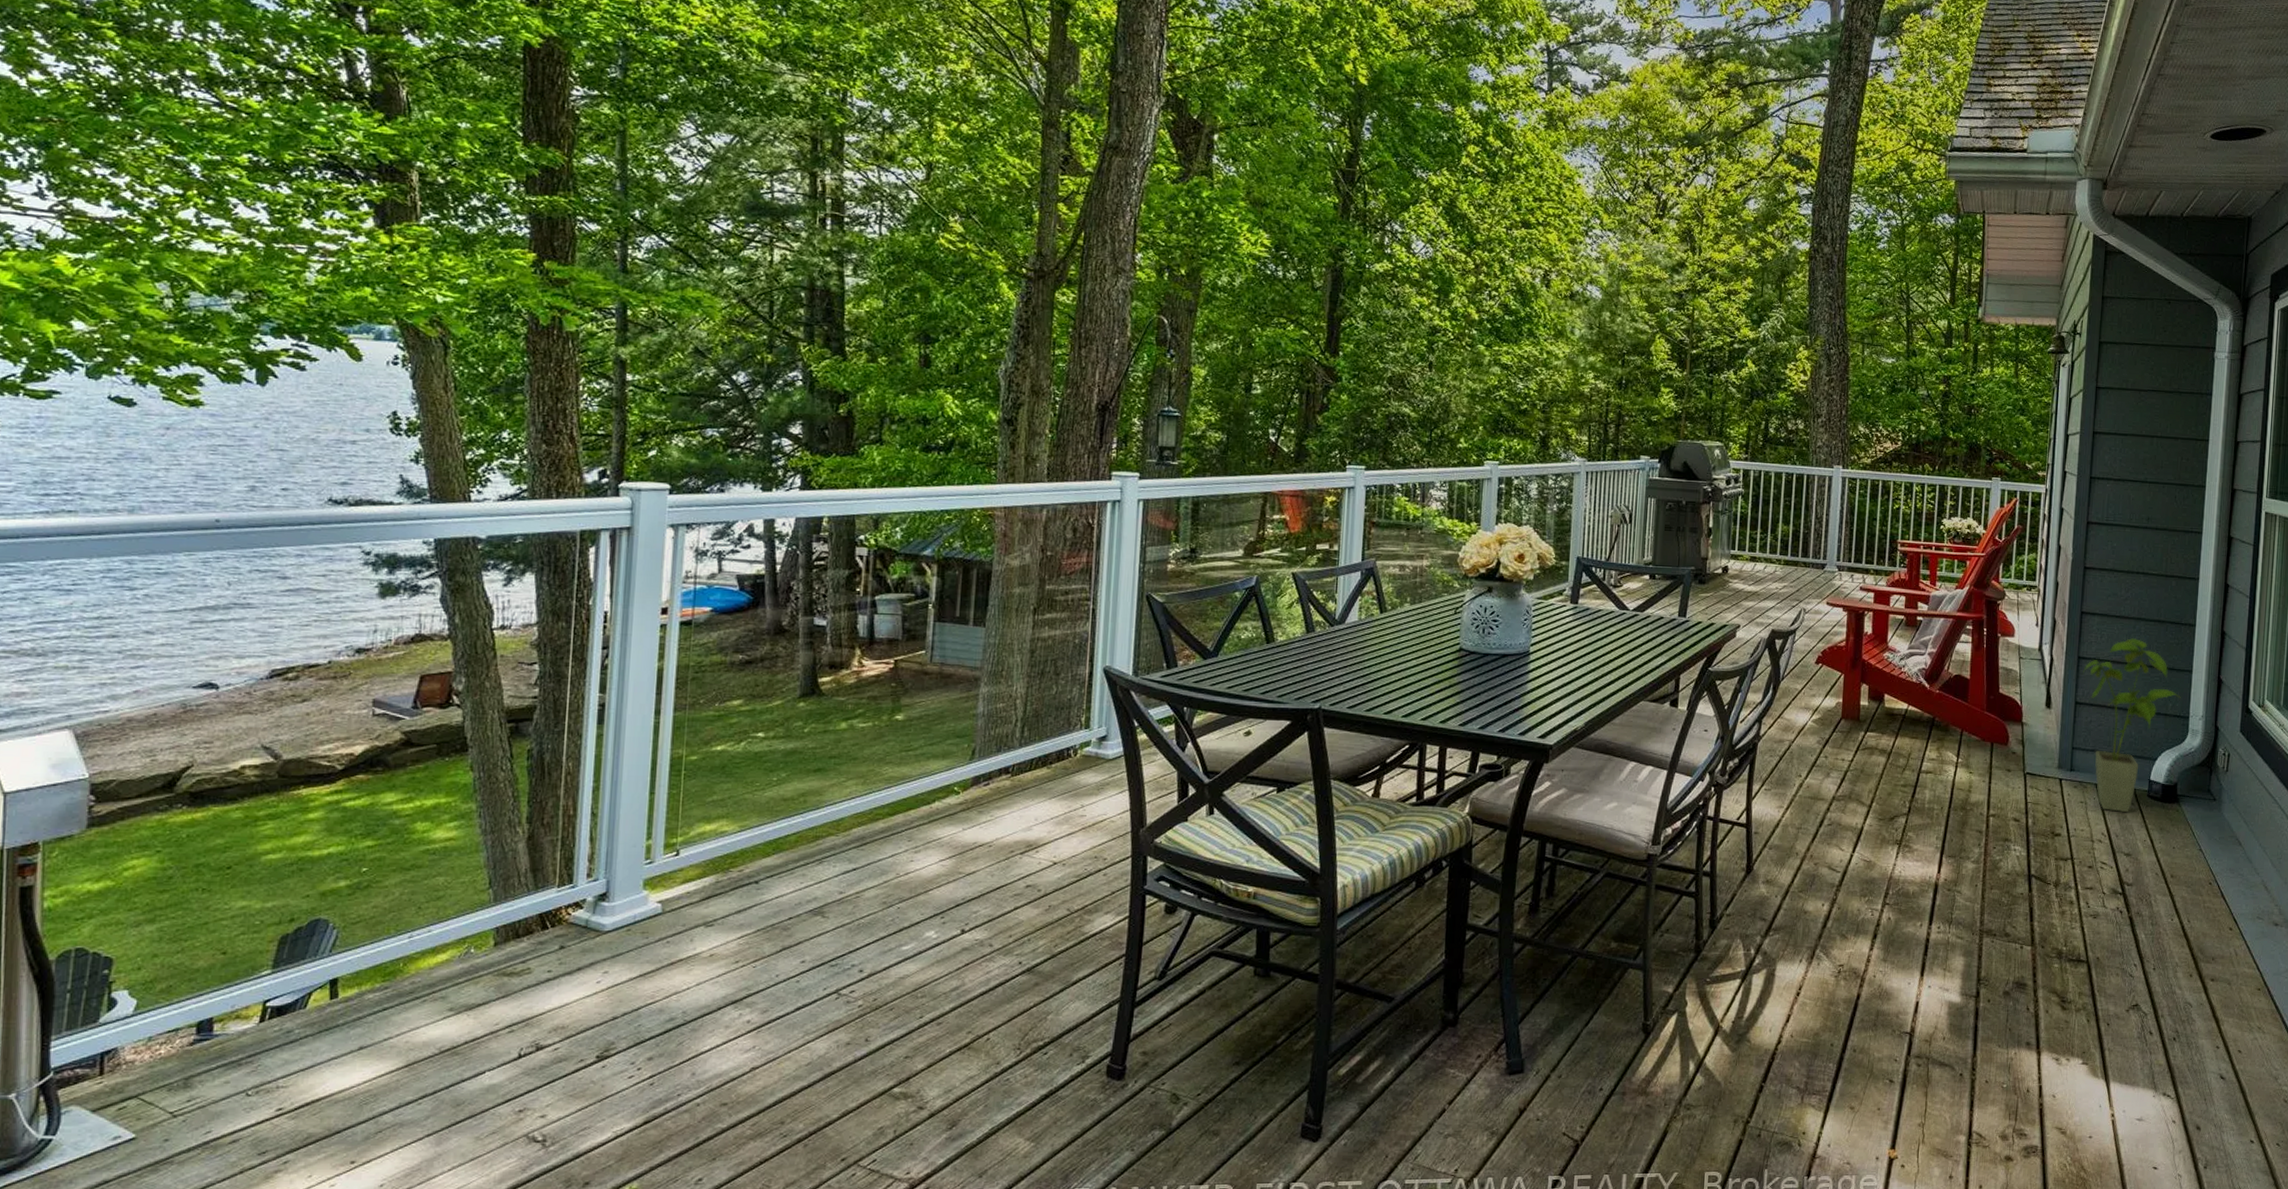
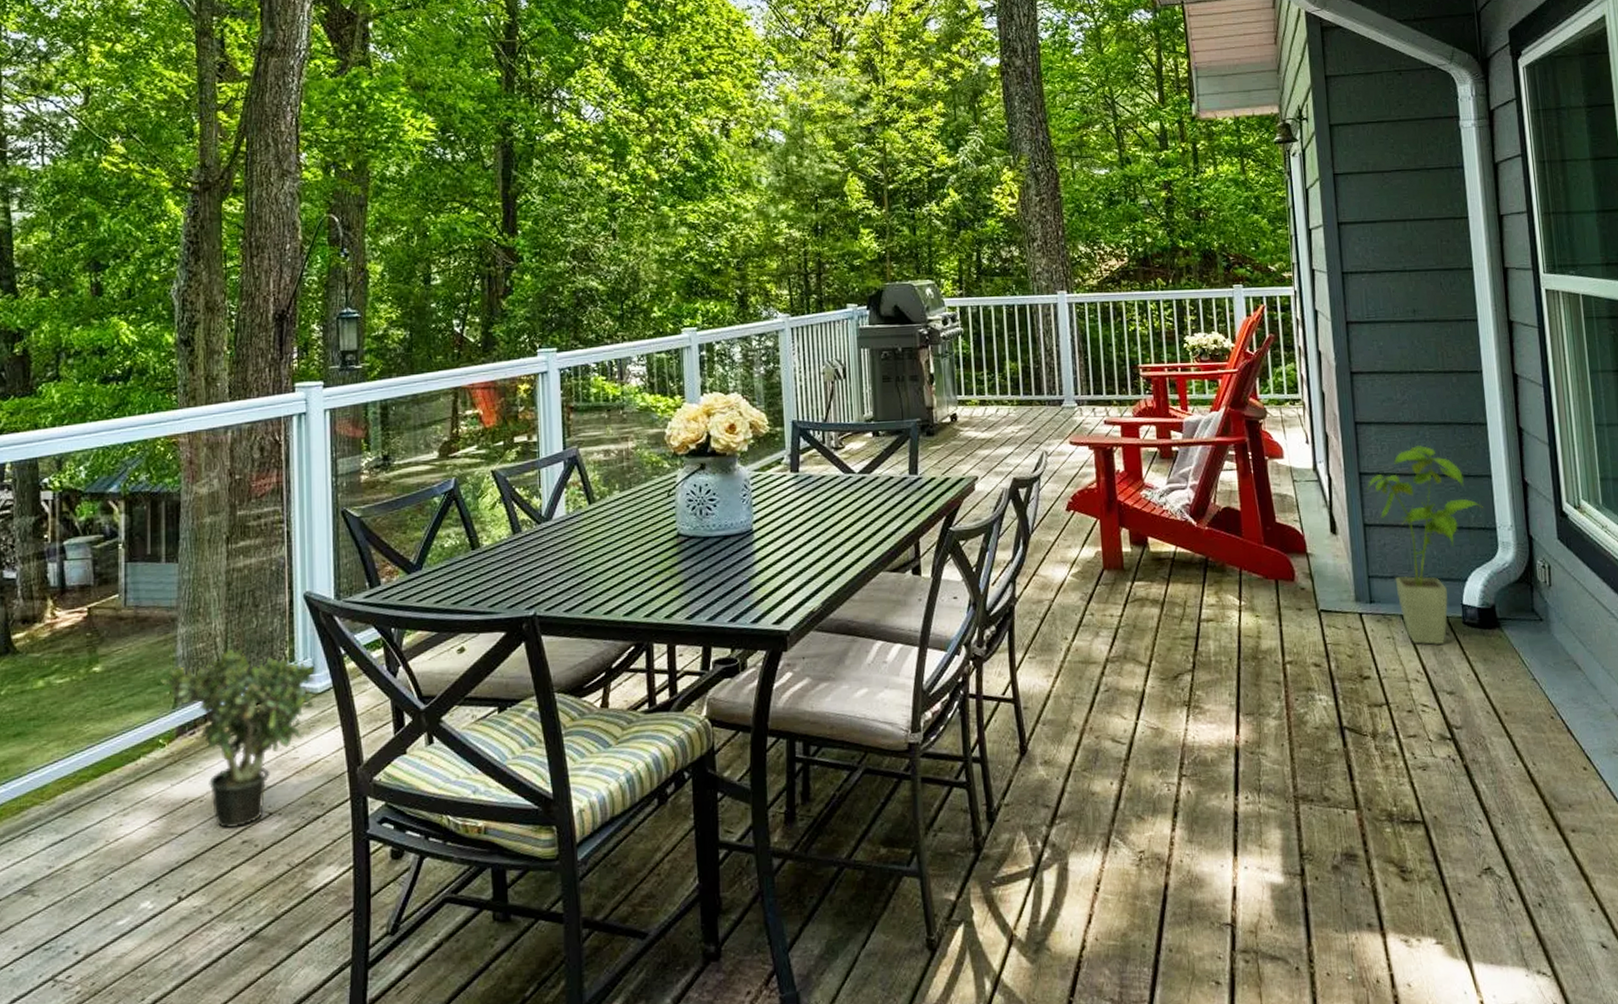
potted plant: none [960,711,1108,874] -> present [161,647,315,829]

